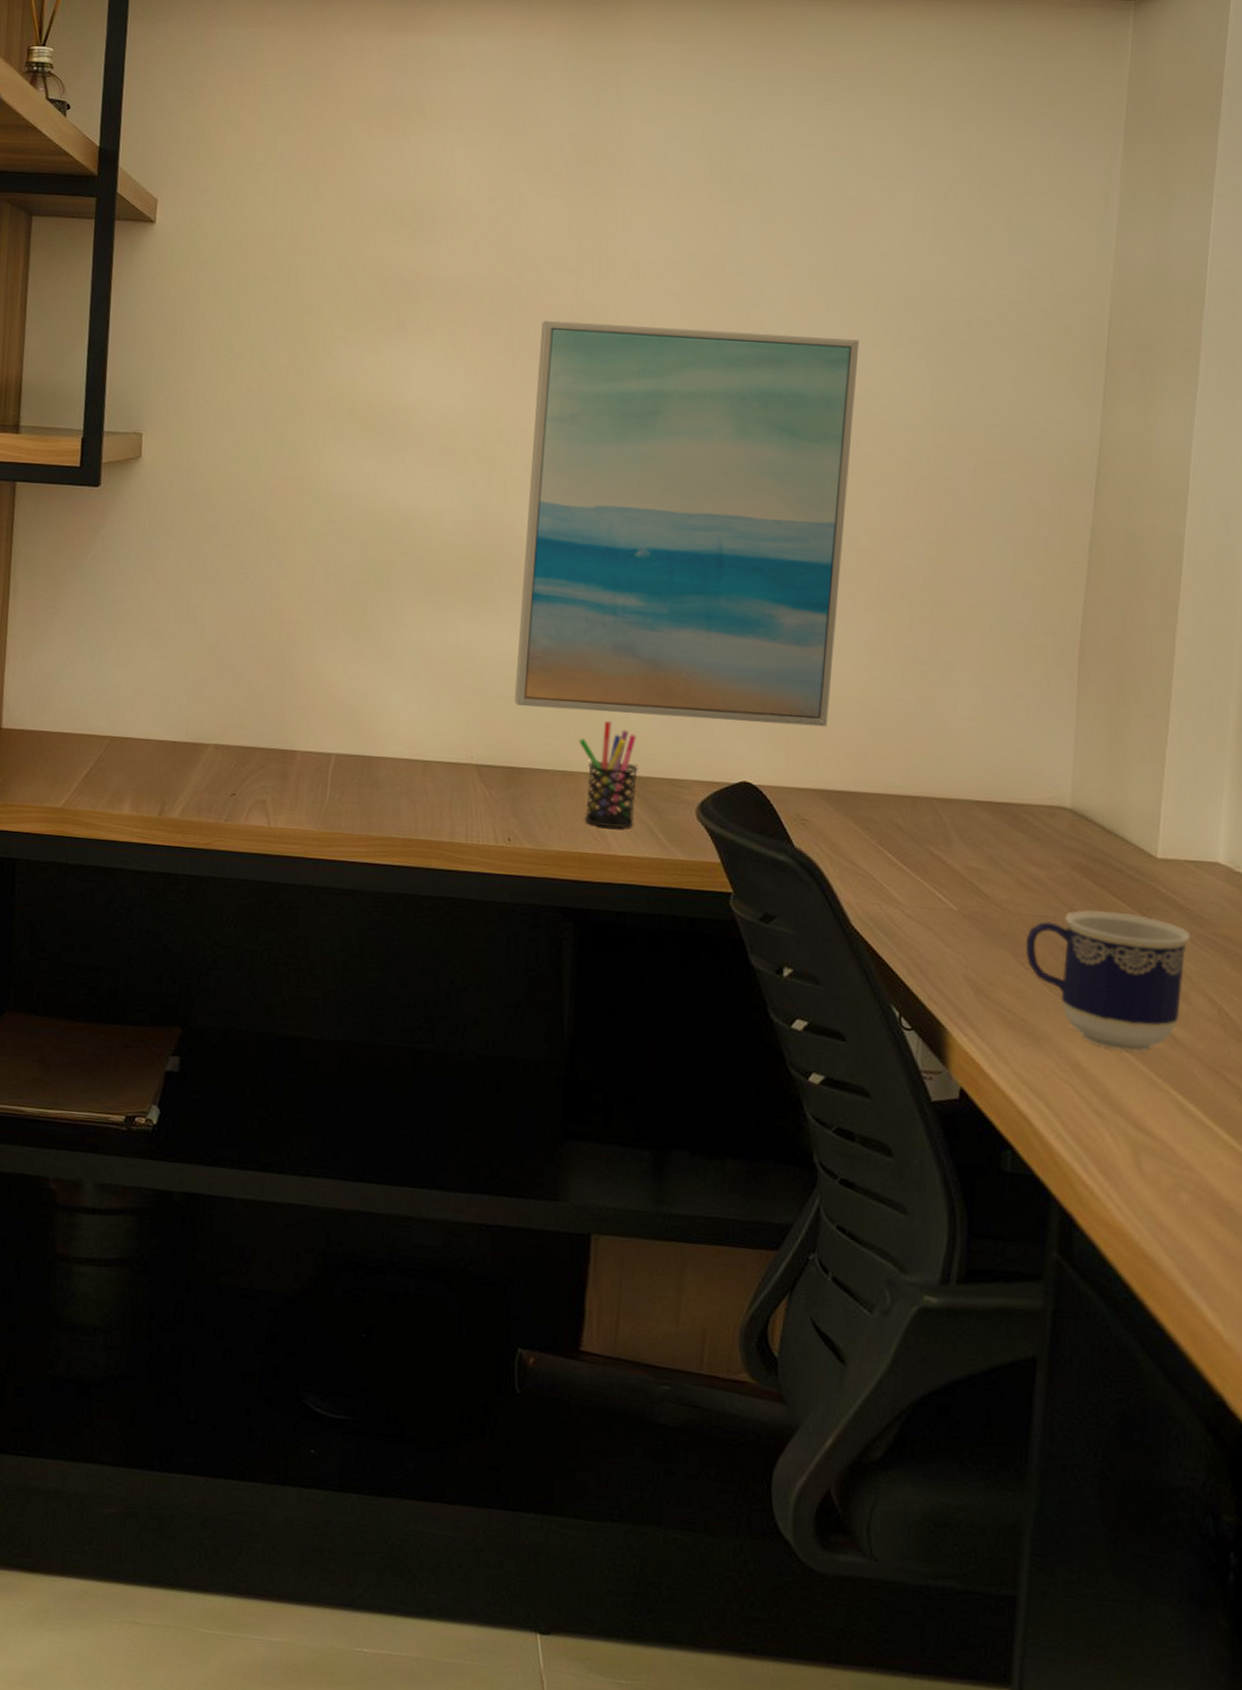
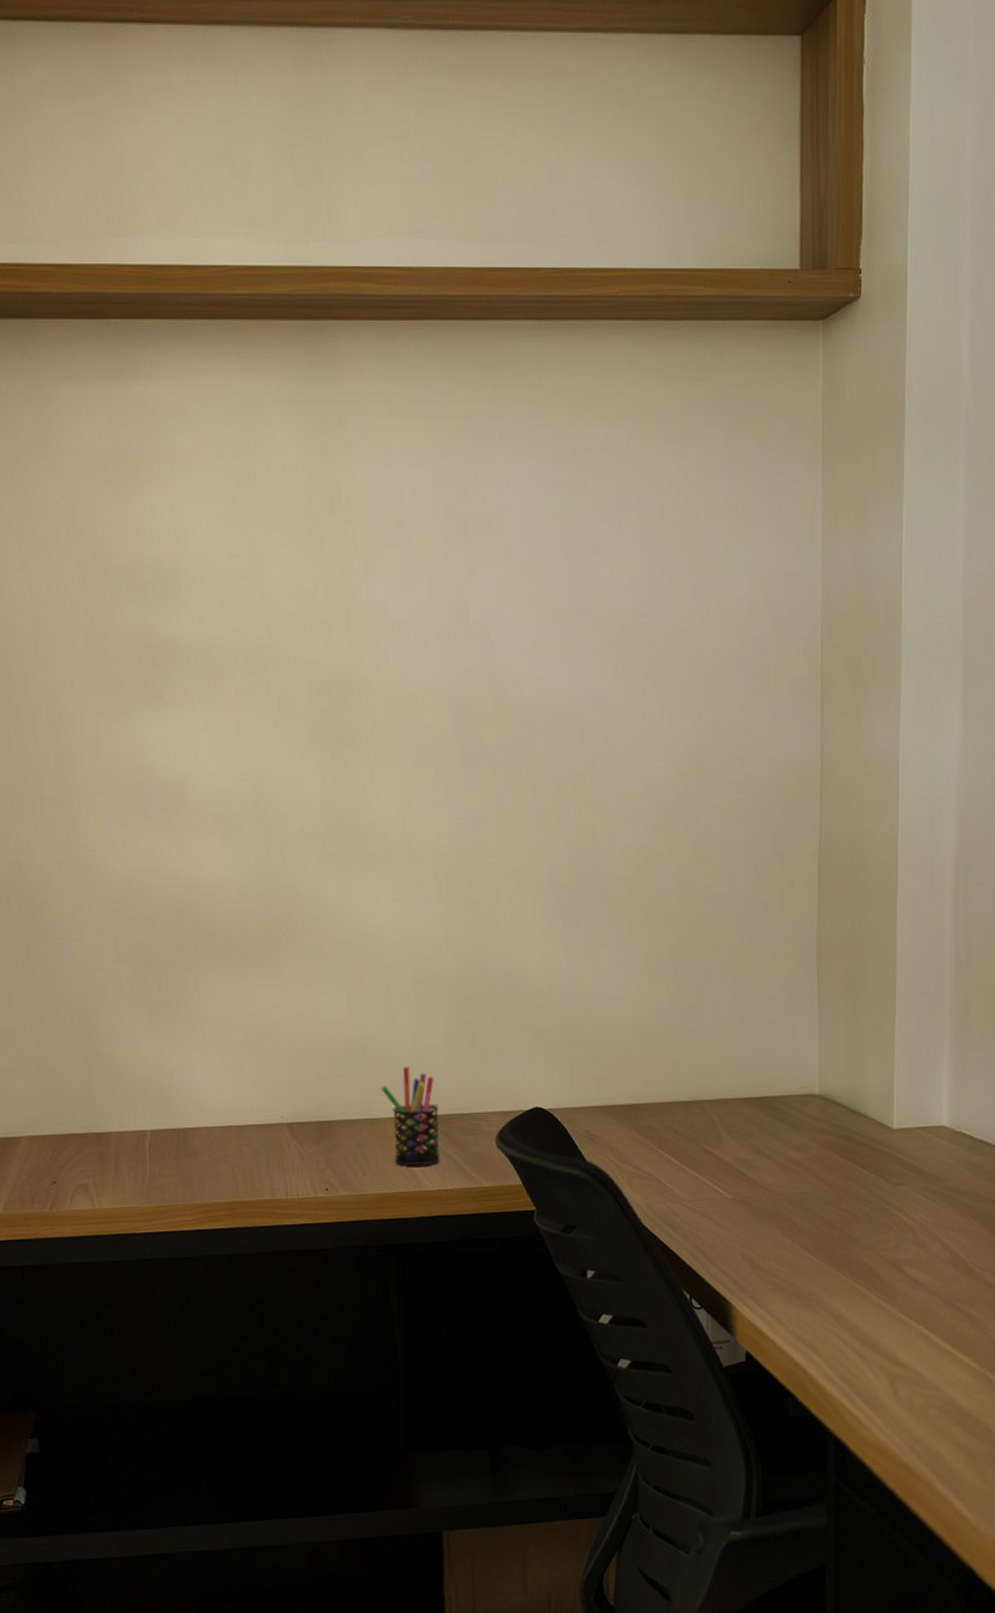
wall art: present [514,320,860,727] -> none [299,675,605,1063]
cup: present [1025,910,1191,1053] -> none [790,1180,925,1299]

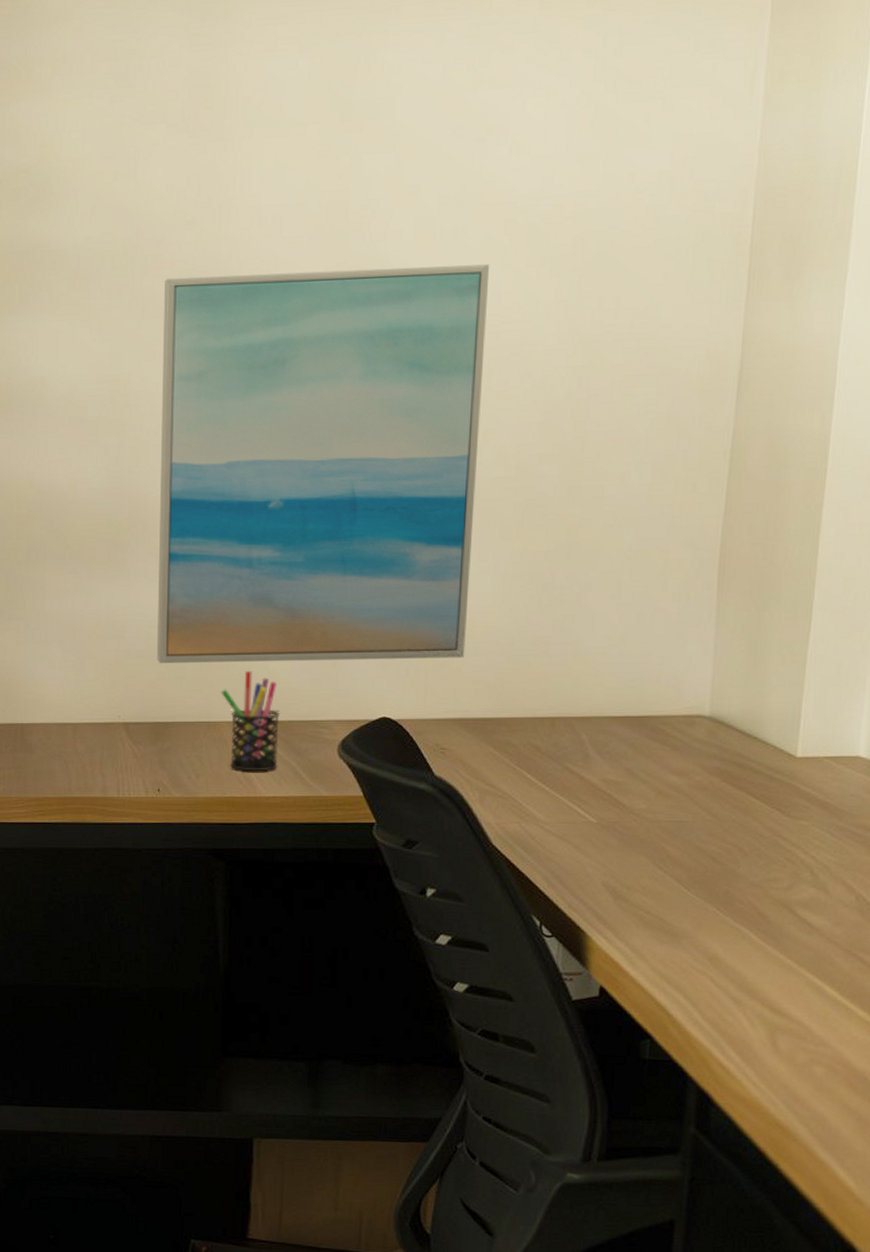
wall art: none [299,675,605,1063] -> present [157,264,490,664]

